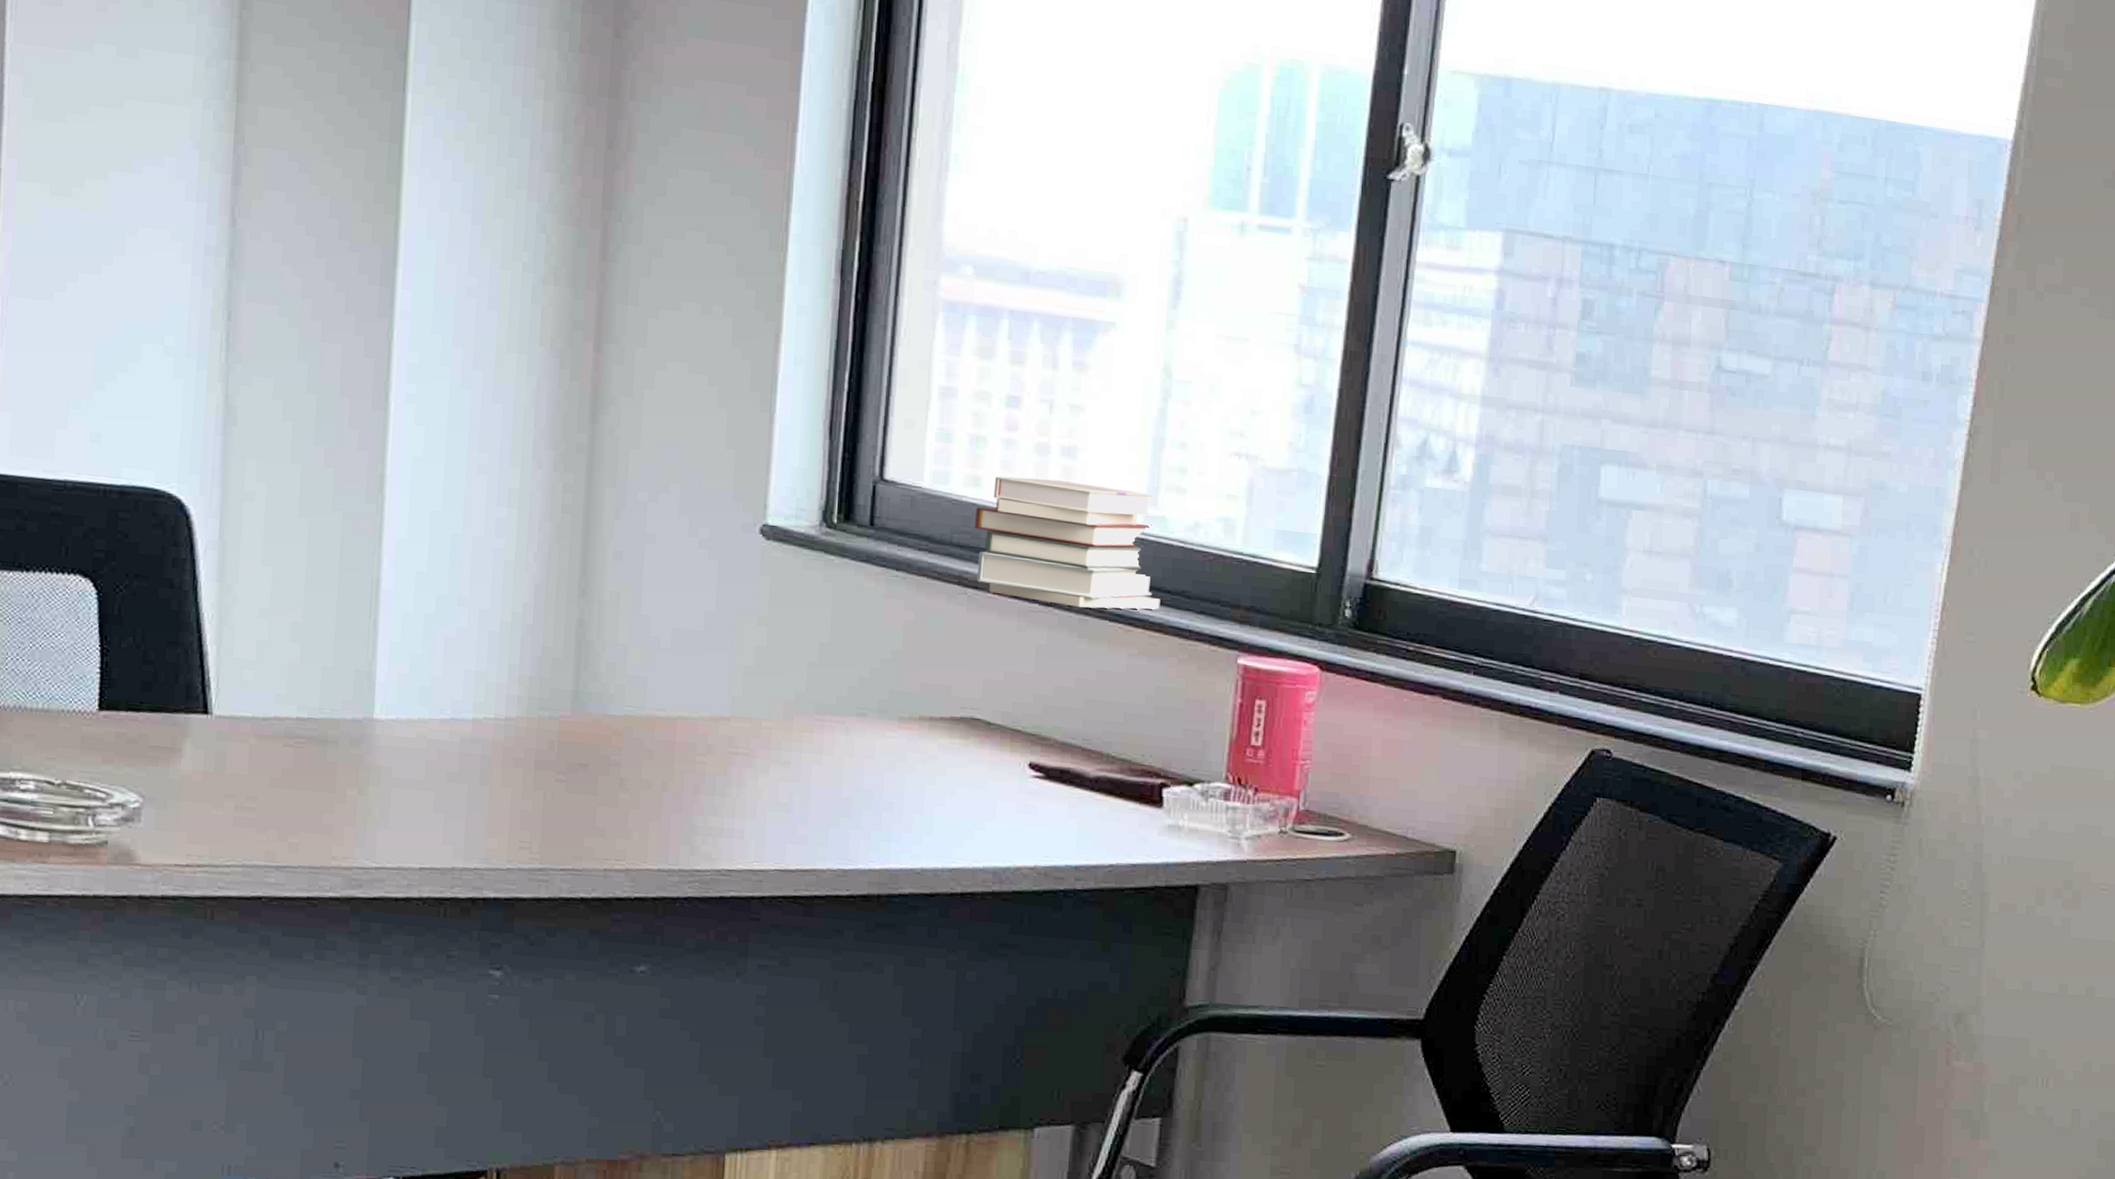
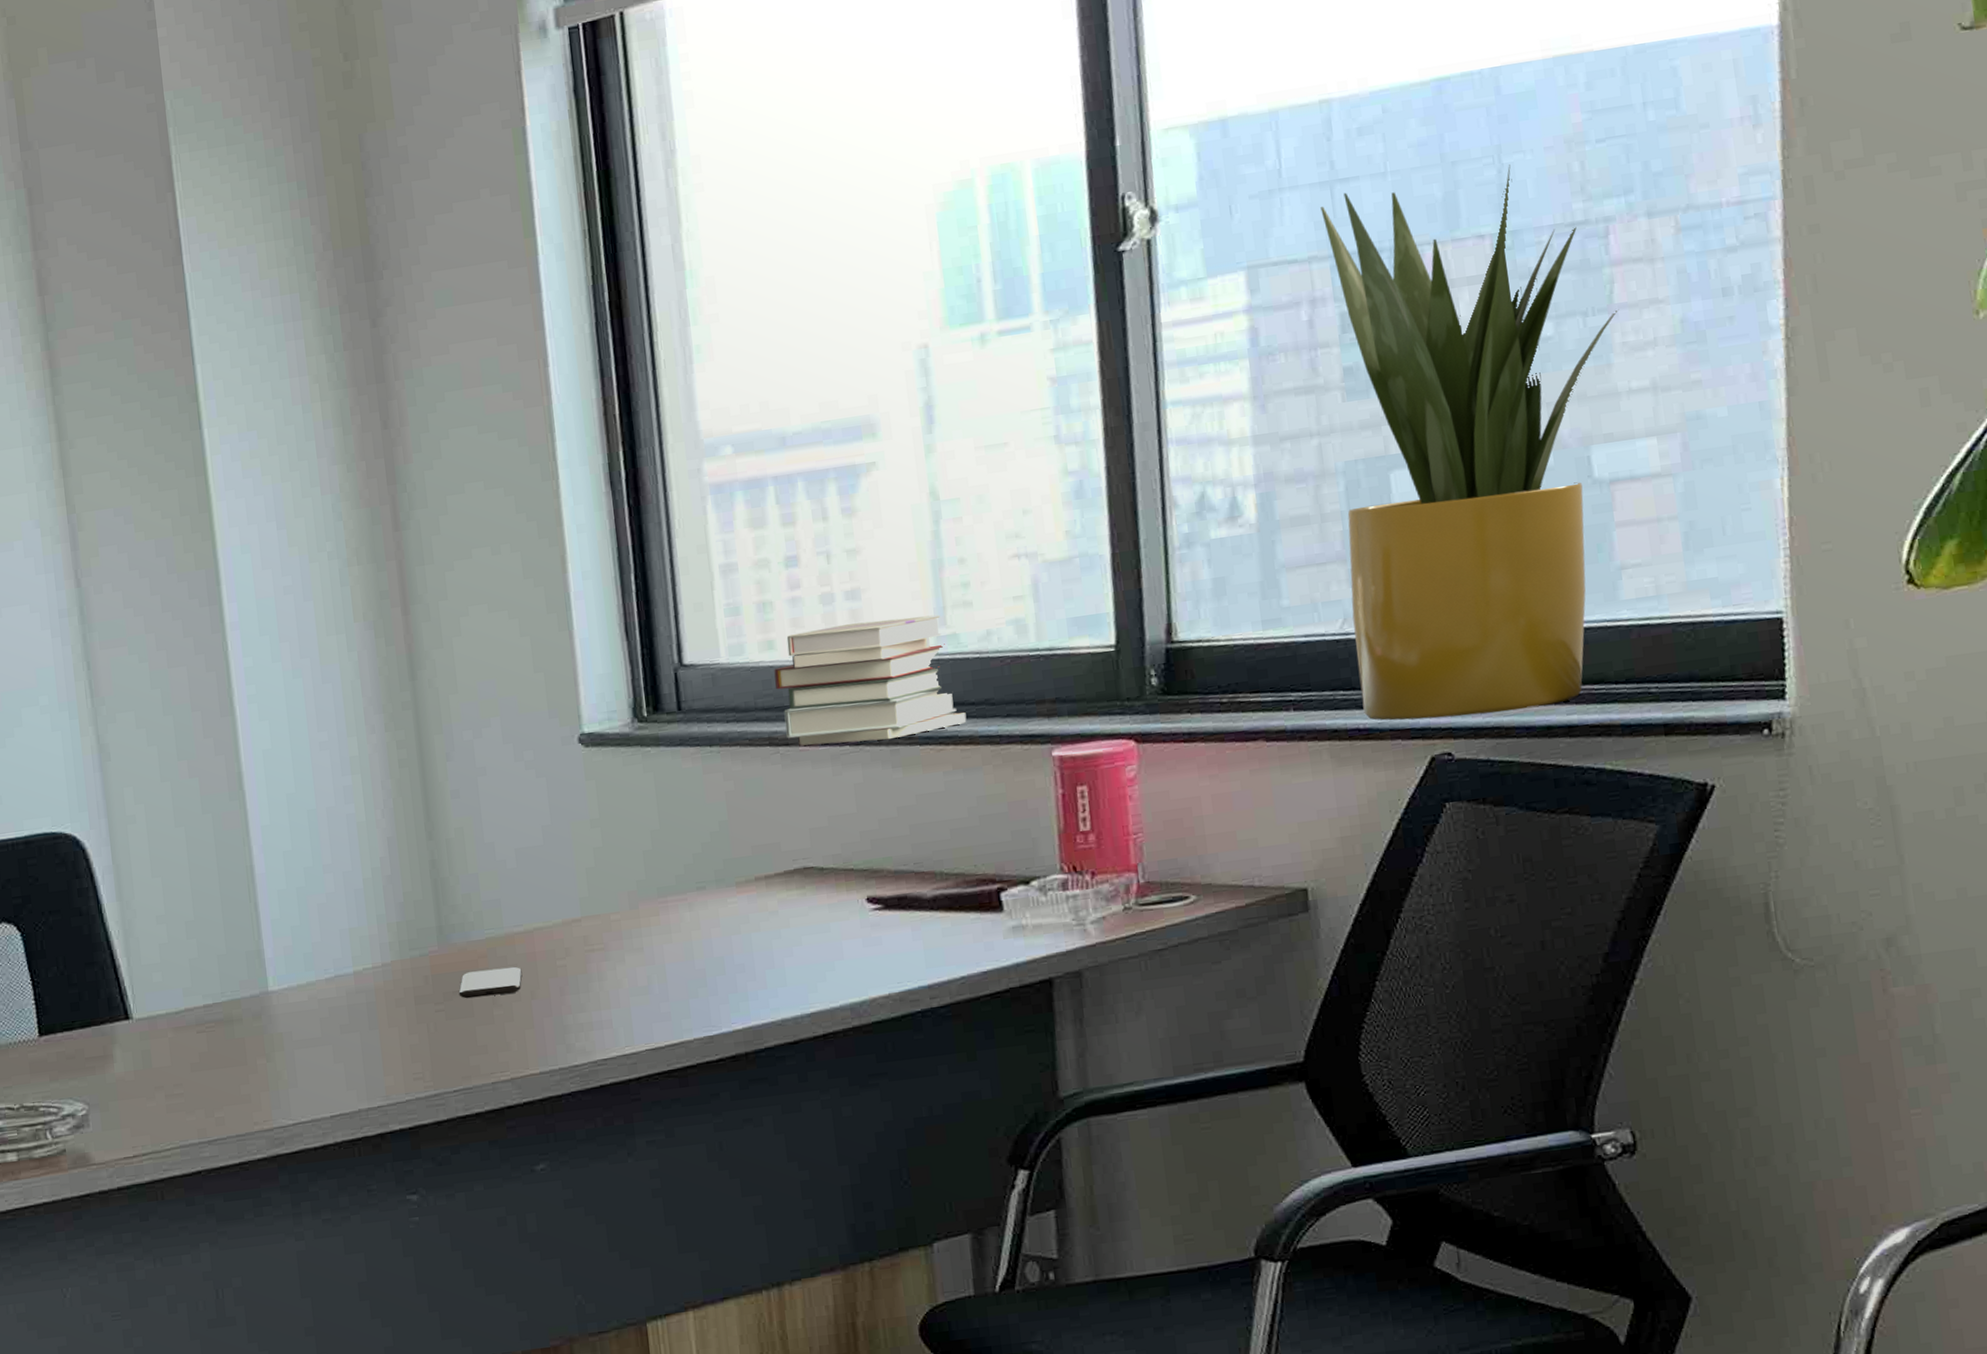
phone: none [584,746,657,780] -> present [458,966,523,999]
planter: none [1537,183,1831,727] -> present [1321,164,1619,721]

